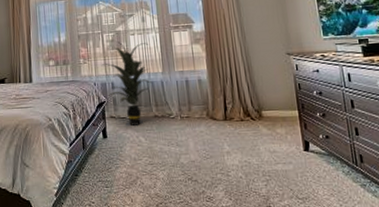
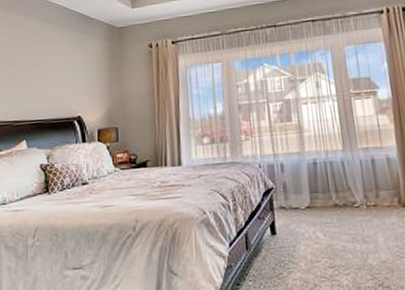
indoor plant: present [101,40,152,126] -> none [267,111,330,218]

